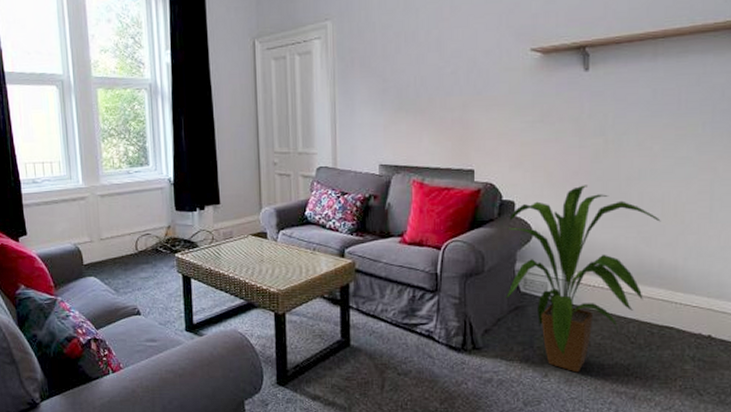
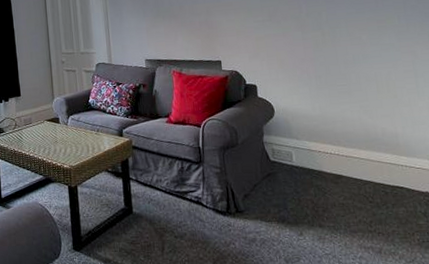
house plant: present [505,185,661,373] -> none [253,69,378,231]

